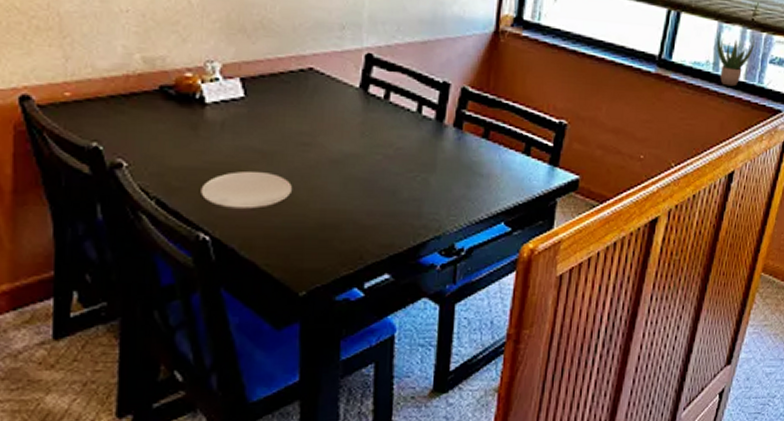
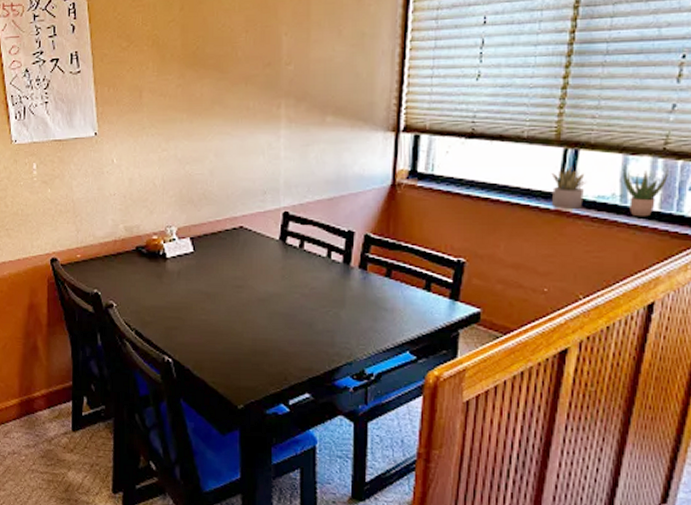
plate: present [201,170,293,210] -> none [165,308,231,339]
succulent plant: none [652,28,686,74] -> present [551,166,587,209]

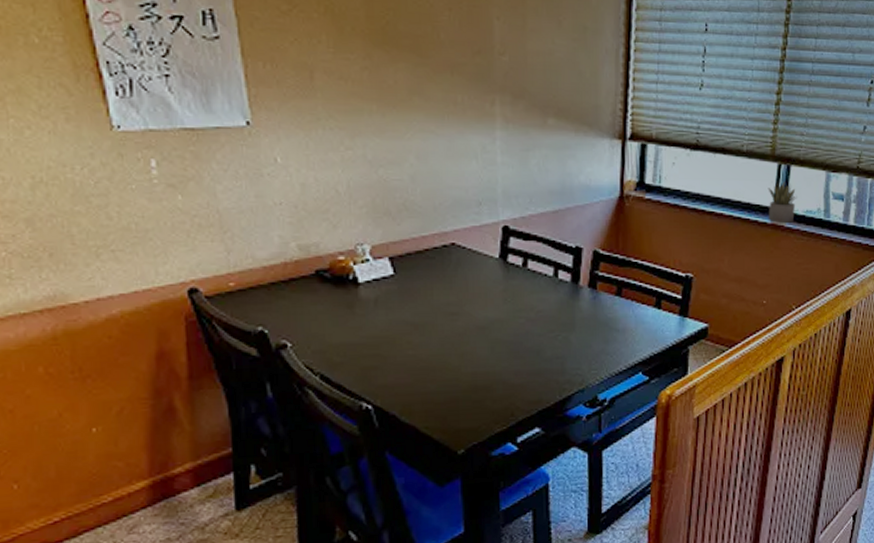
potted plant: present [623,164,669,217] -> none [826,180,861,231]

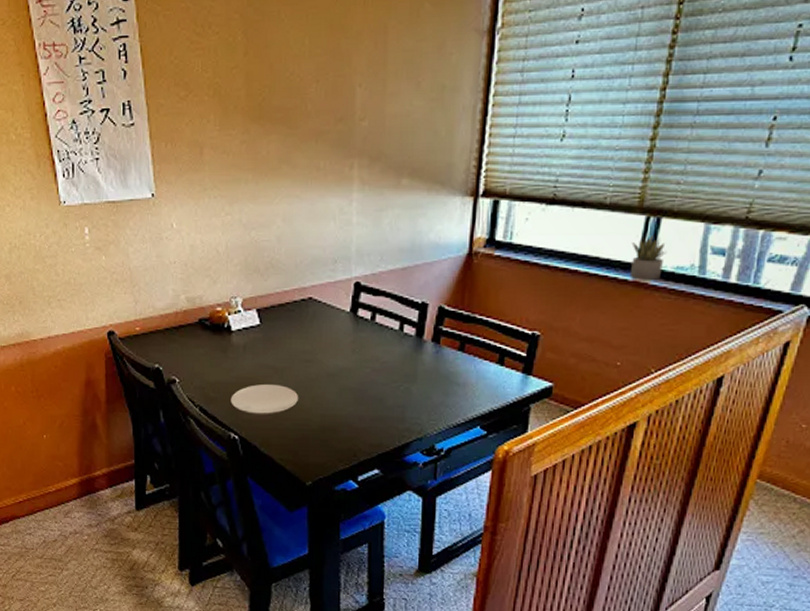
plate: none [360,342,445,379] -> present [231,383,299,415]

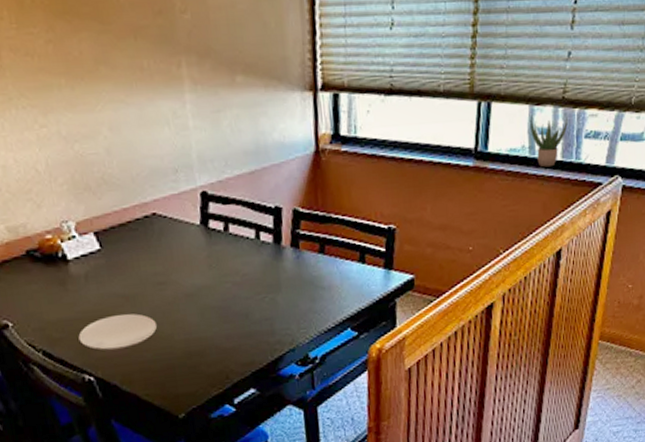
succulent plant: present [629,235,667,280] -> none [468,119,500,165]
potted plant: none [703,233,749,289] -> present [530,115,568,168]

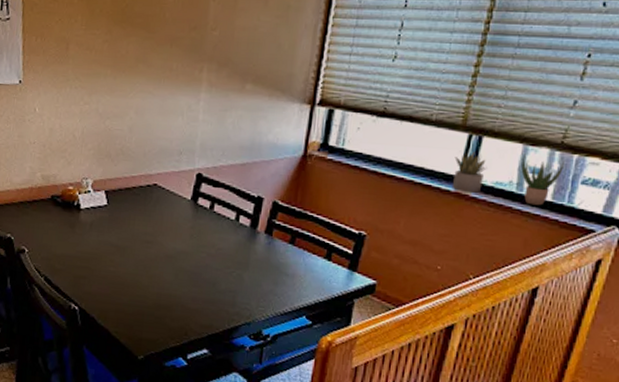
plate: present [78,313,158,351] -> none [74,260,138,289]
succulent plant: none [468,119,500,165] -> present [451,151,487,193]

